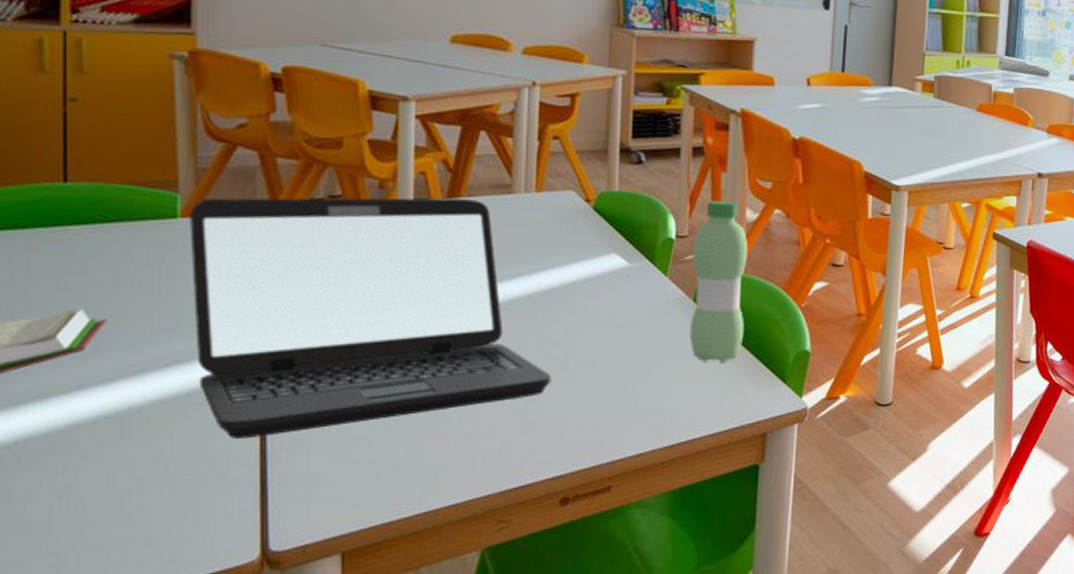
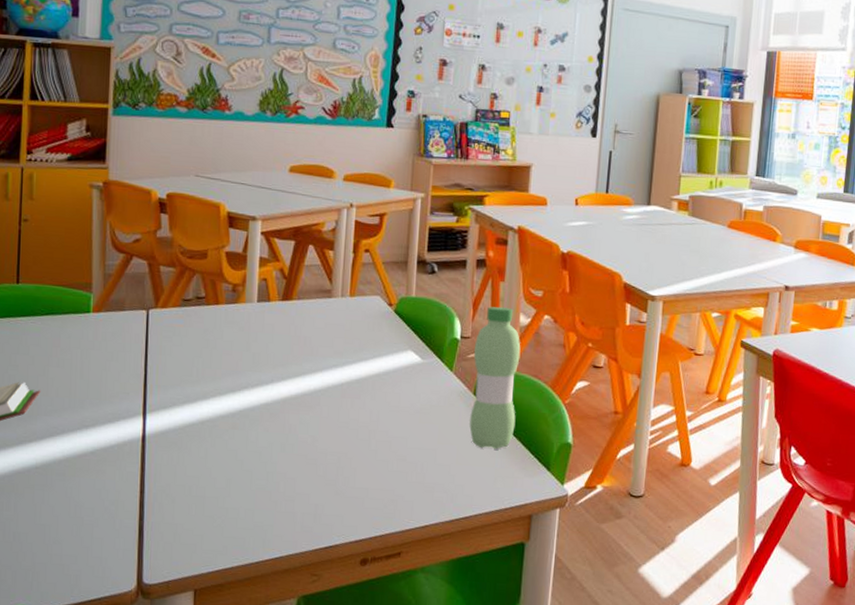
laptop: present [190,198,552,439] -> none [98,297,357,491]

